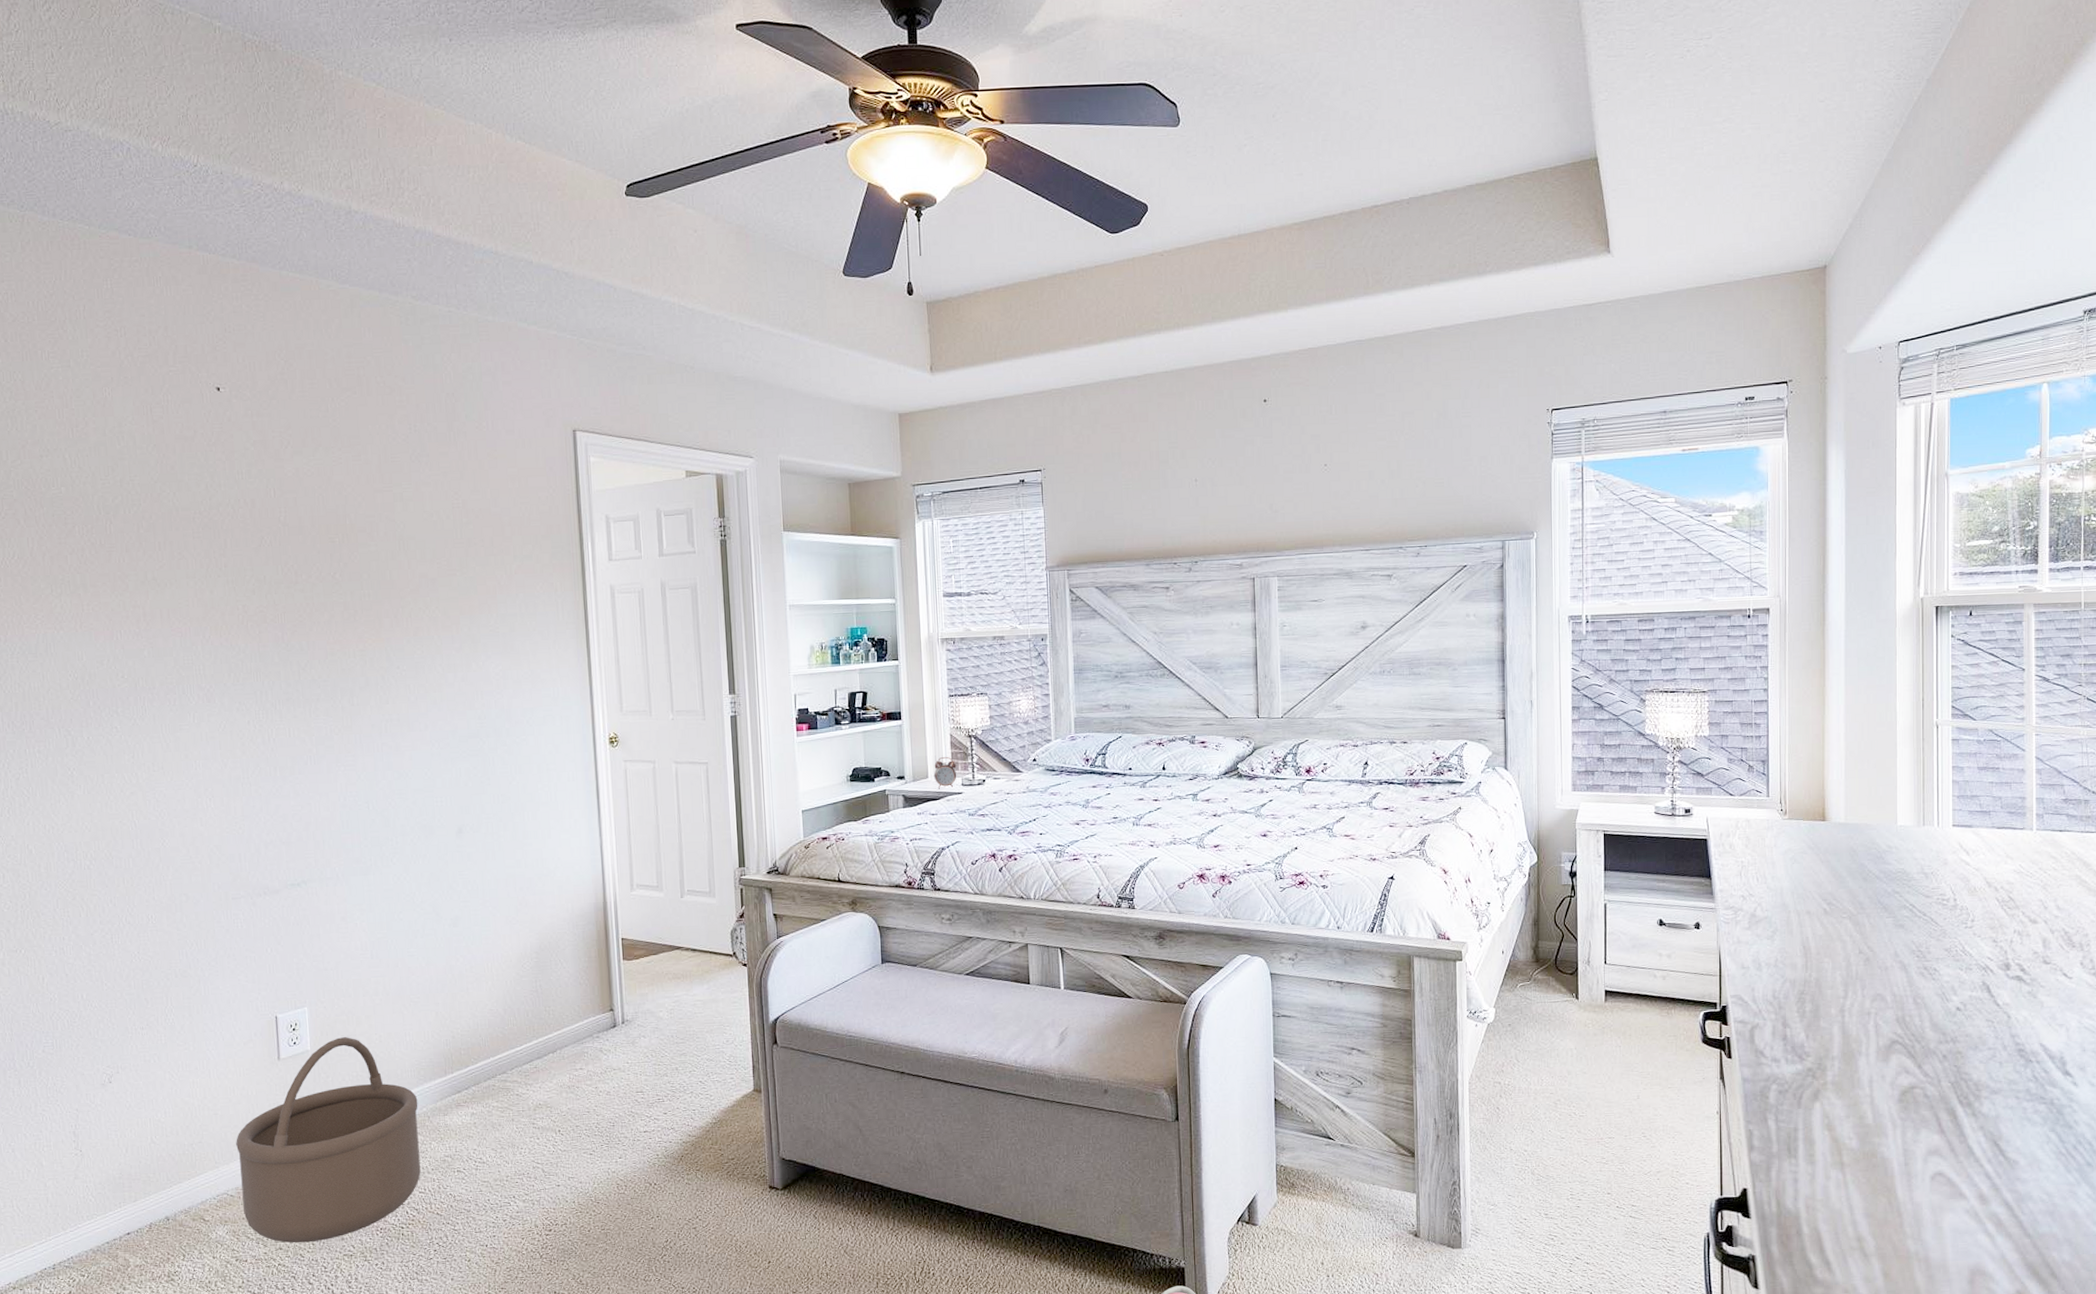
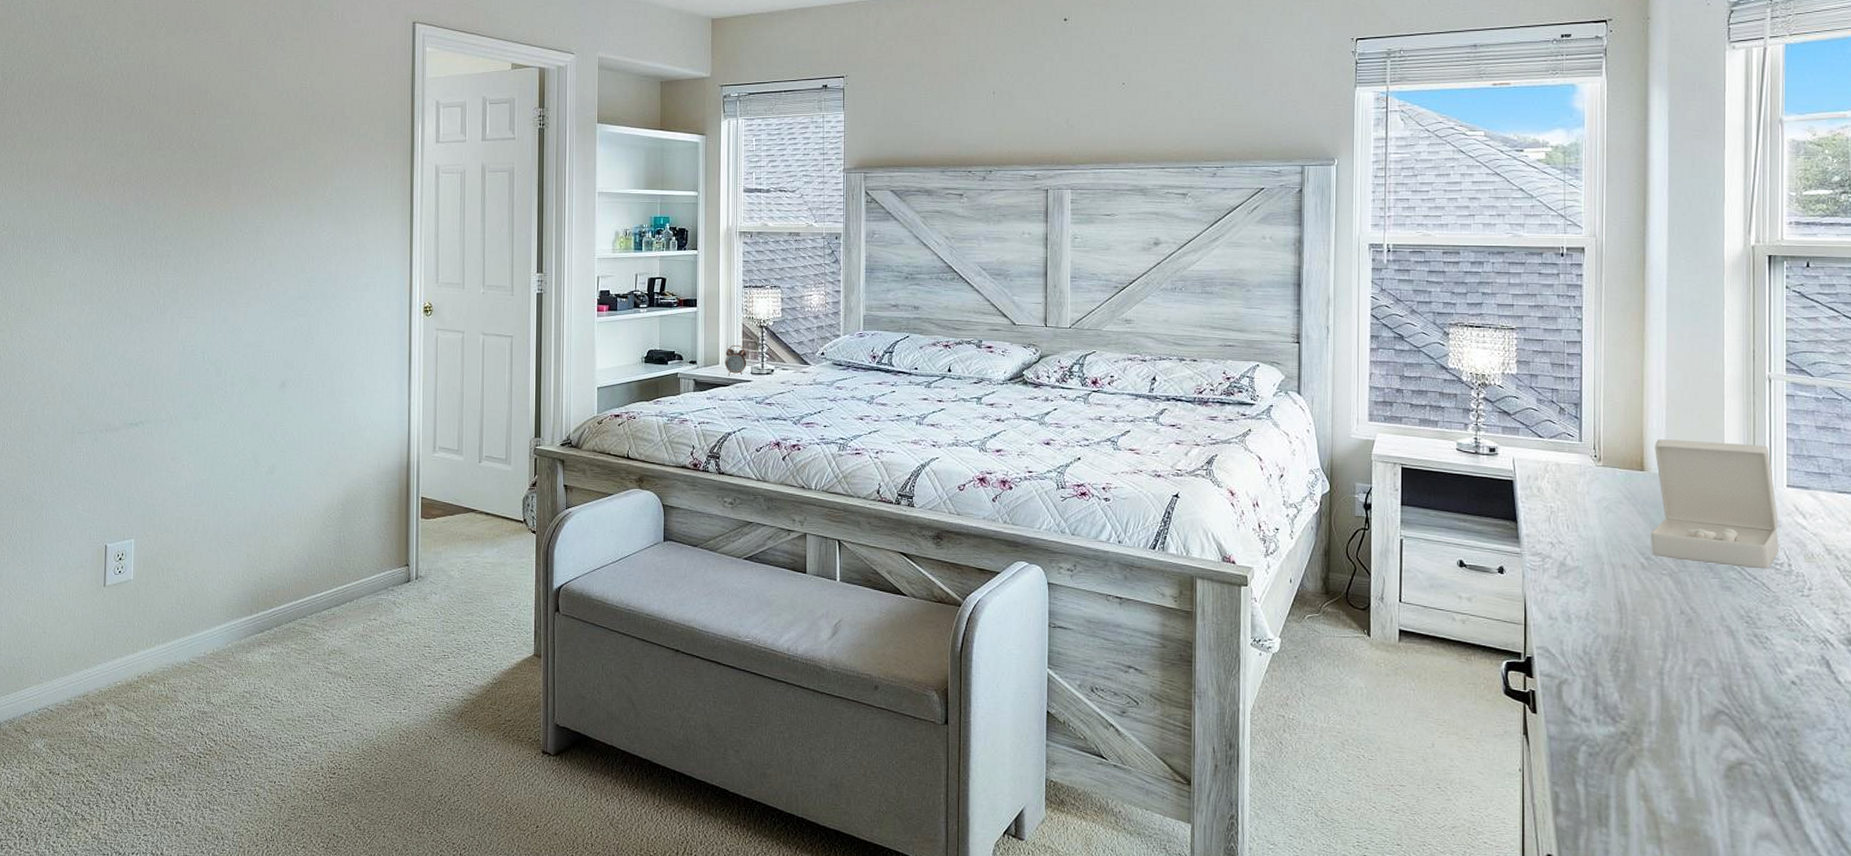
basket: present [236,1036,421,1243] -> none [60,569,224,763]
jewelry box: none [1832,788,1945,906] -> present [1651,439,1779,569]

